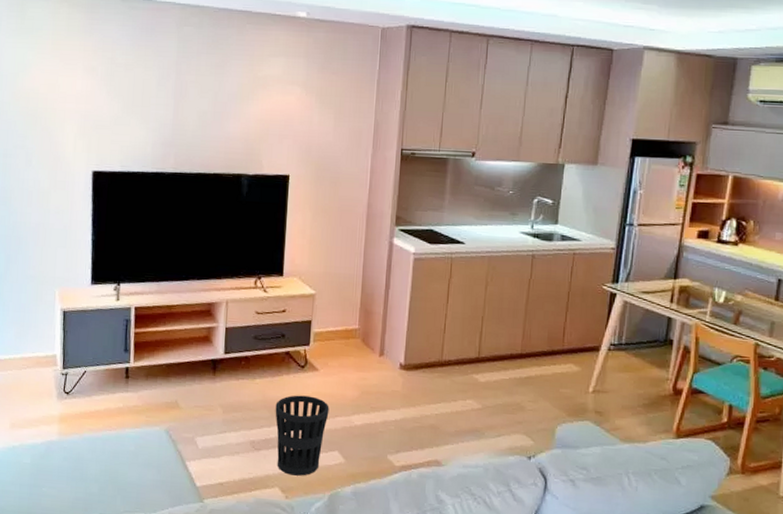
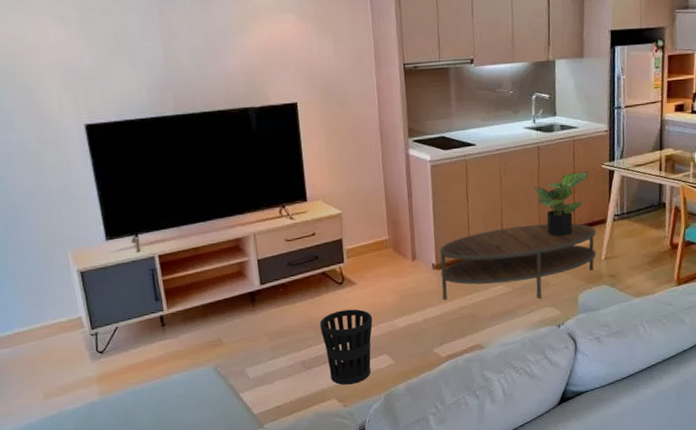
coffee table: none [406,337,587,422] -> present [440,223,596,300]
potted plant: none [522,289,585,359] -> present [534,171,588,237]

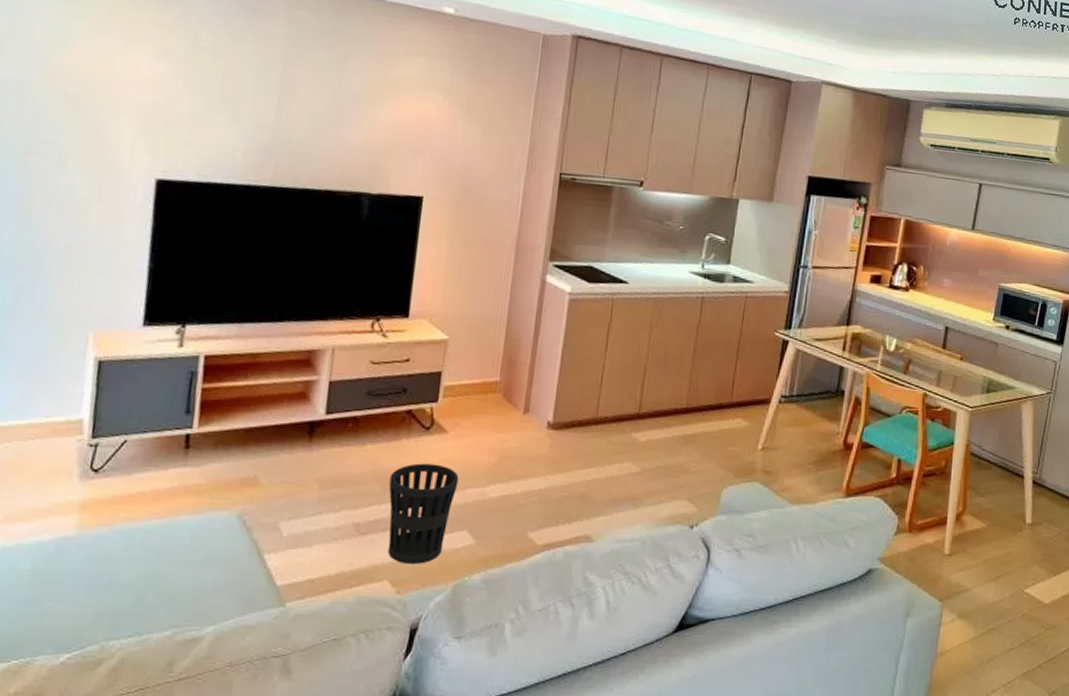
coffee table: present [440,223,596,300] -> none [553,390,756,487]
potted plant: present [534,171,588,237] -> none [690,335,757,413]

